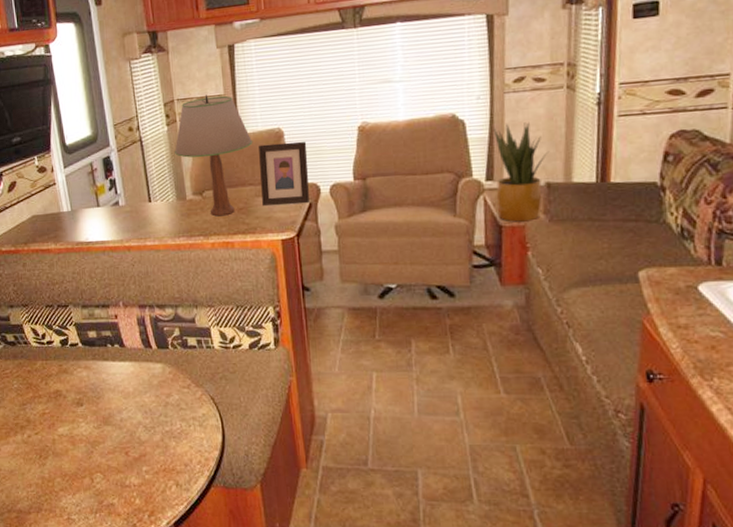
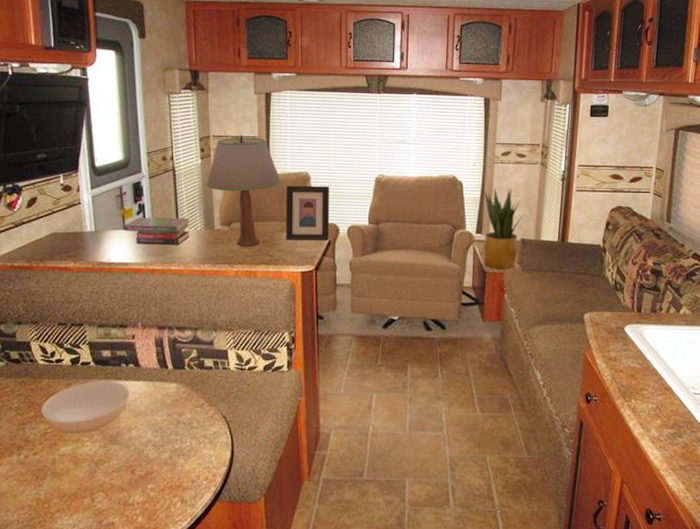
bowl: none [38,362,118,414] -> present [41,381,130,433]
books: none [98,190,163,221] -> present [124,217,190,245]

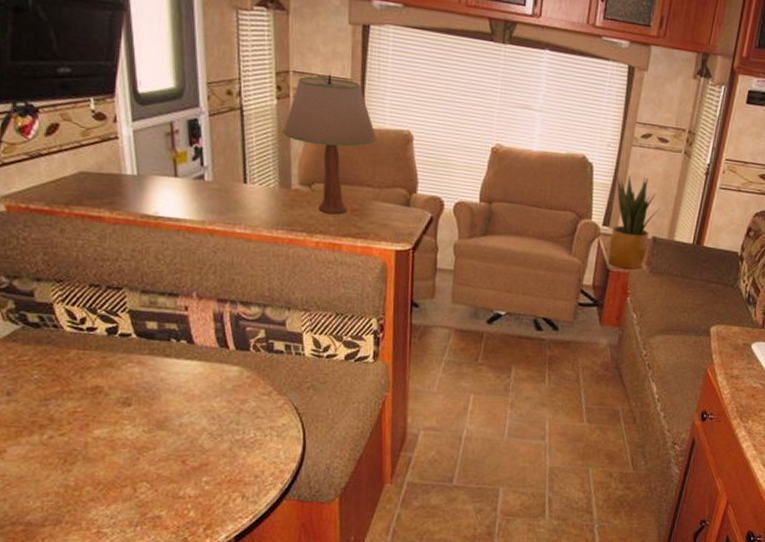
bowl: present [41,381,130,433] -> none [69,356,181,415]
books: present [124,217,190,245] -> none [176,163,260,203]
picture frame: present [286,185,330,241] -> none [379,144,437,217]

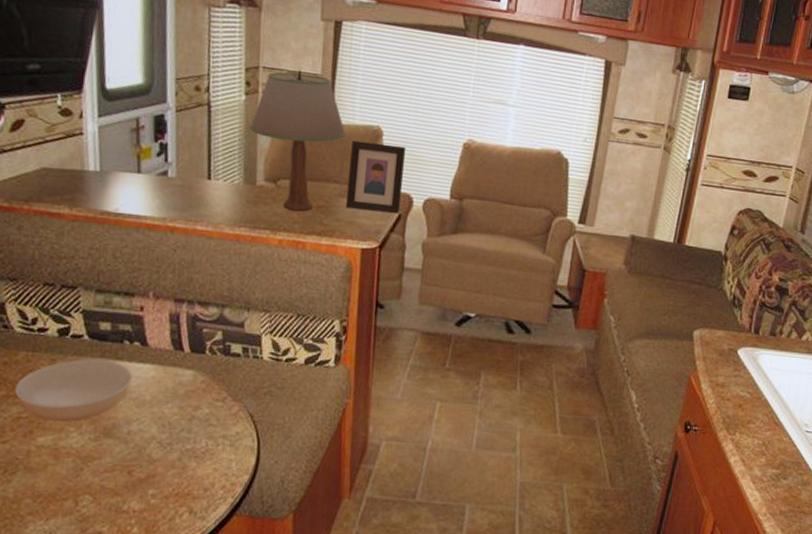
bowl: none [69,356,181,415] -> present [15,359,133,422]
picture frame: none [379,144,437,217] -> present [346,140,407,215]
planter: present [608,175,661,270] -> none [584,171,639,270]

